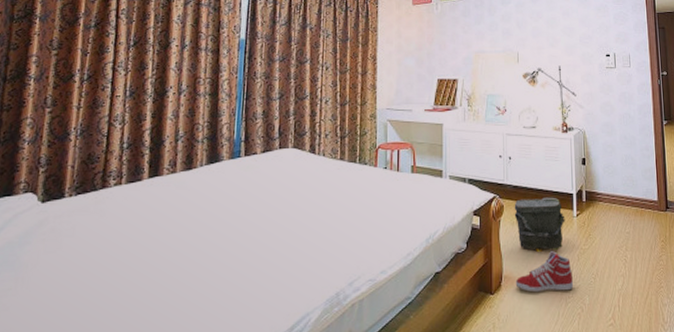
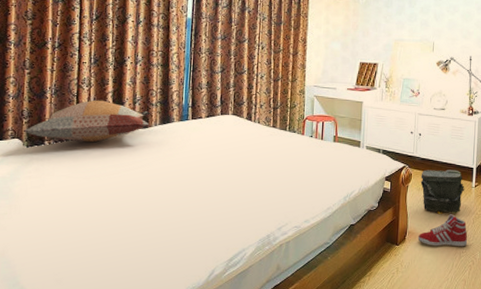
decorative pillow: none [38,139,195,192] -> present [23,100,150,143]

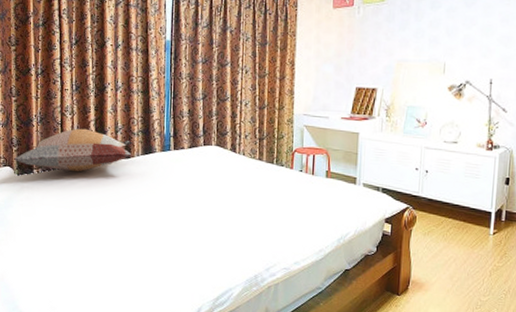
sneaker: present [418,214,468,247] -> none [422,264,483,302]
bag: present [420,169,465,214] -> none [426,212,481,265]

